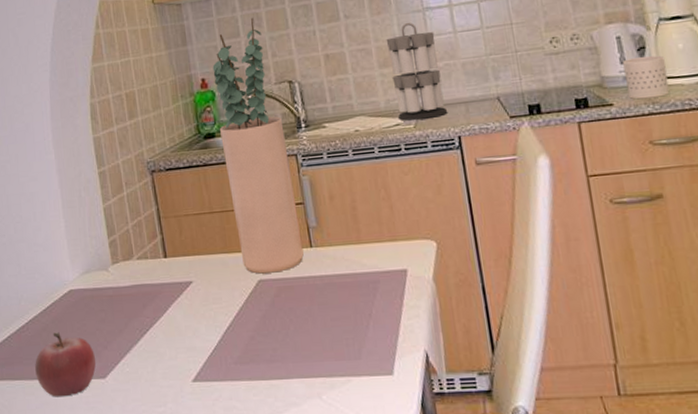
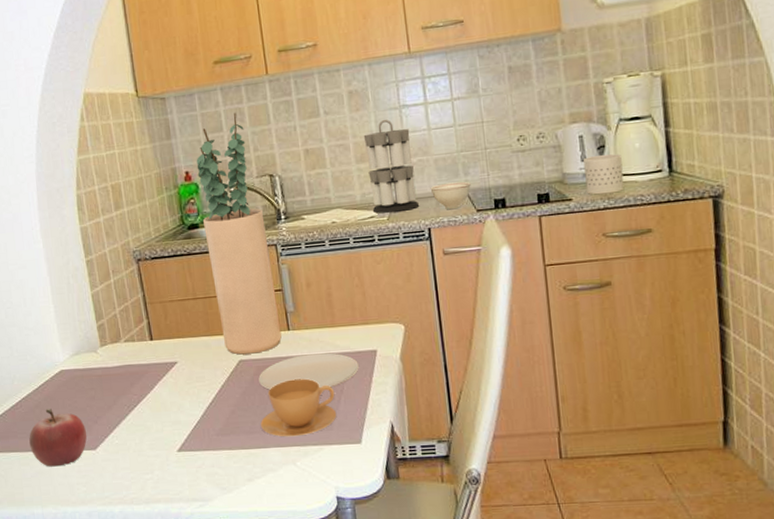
plate: none [279,272,388,315] -> present [258,353,359,391]
teacup: none [282,301,366,367] -> present [261,378,337,437]
bowl: none [458,86,503,117] -> present [430,181,471,210]

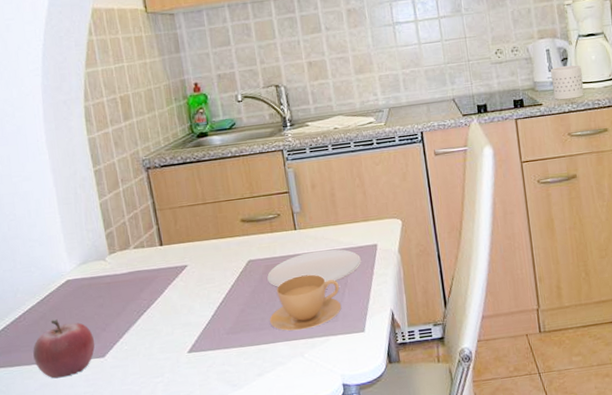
vase: present [196,112,282,355] -> none [205,27,289,255]
spice rack: present [363,119,420,214] -> none [361,34,413,120]
bowl: present [430,181,471,210] -> none [421,89,457,115]

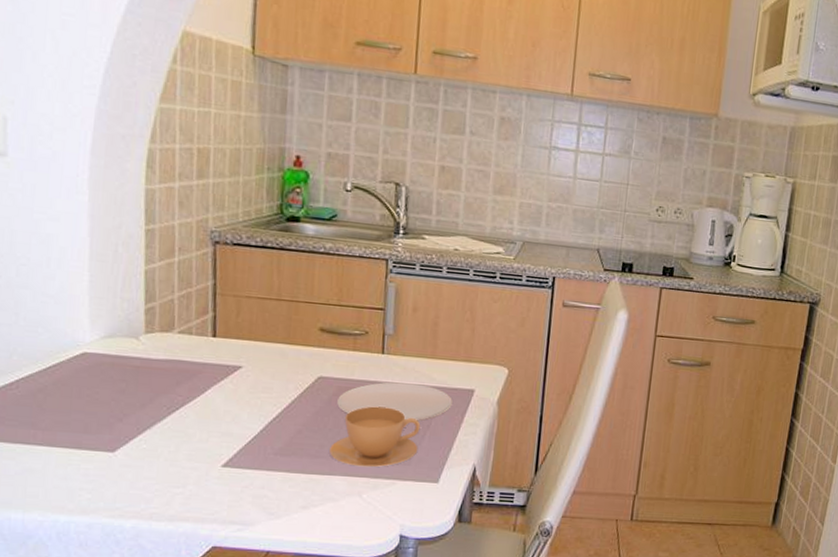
fruit: present [33,319,95,379] -> none [20,396,106,466]
mug: present [550,65,585,100] -> none [707,242,744,281]

